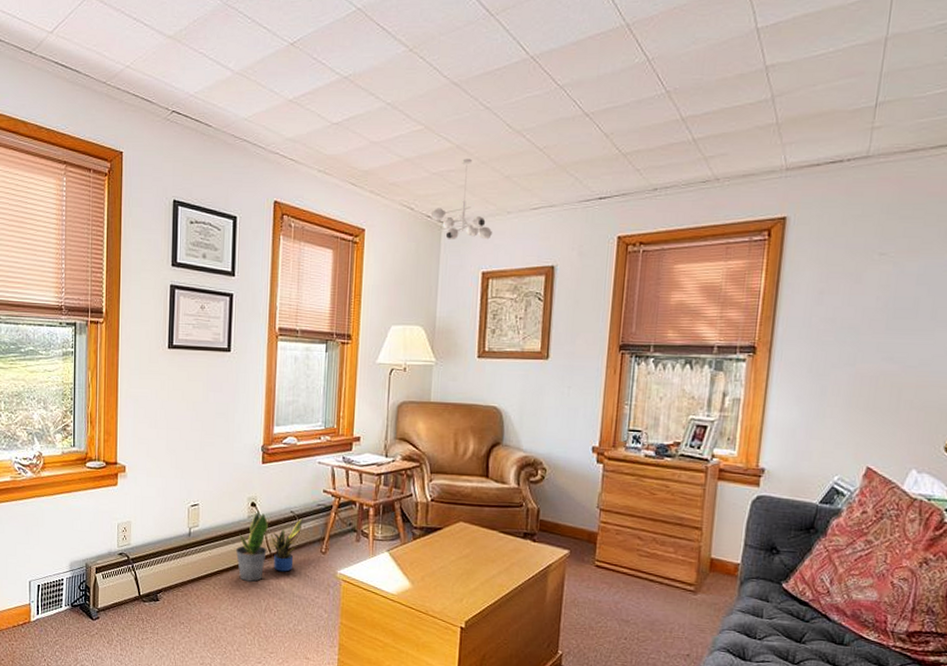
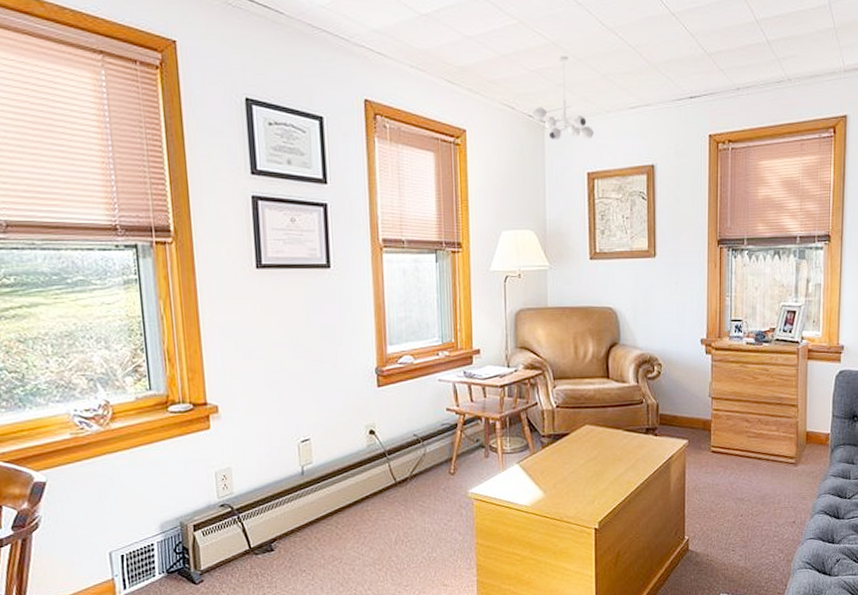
potted plant: present [235,511,268,582] -> none [356,438,392,515]
potted plant: present [270,518,303,572] -> none [393,441,427,500]

